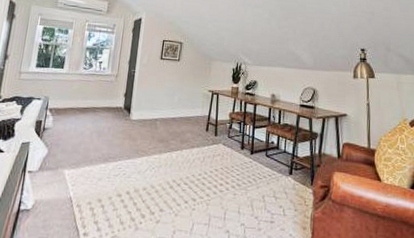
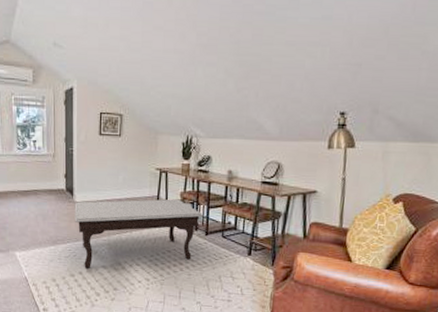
coffee table: none [128,119,250,188] -> present [74,199,204,268]

